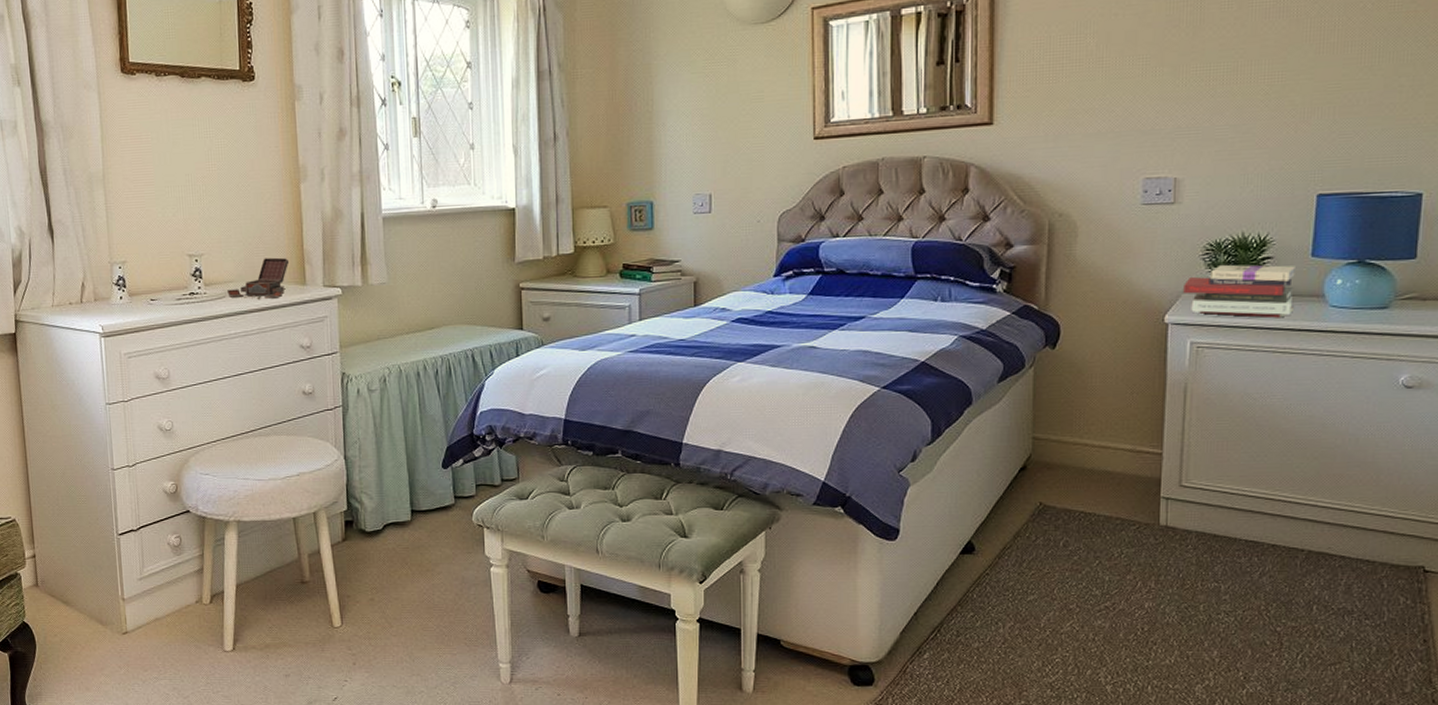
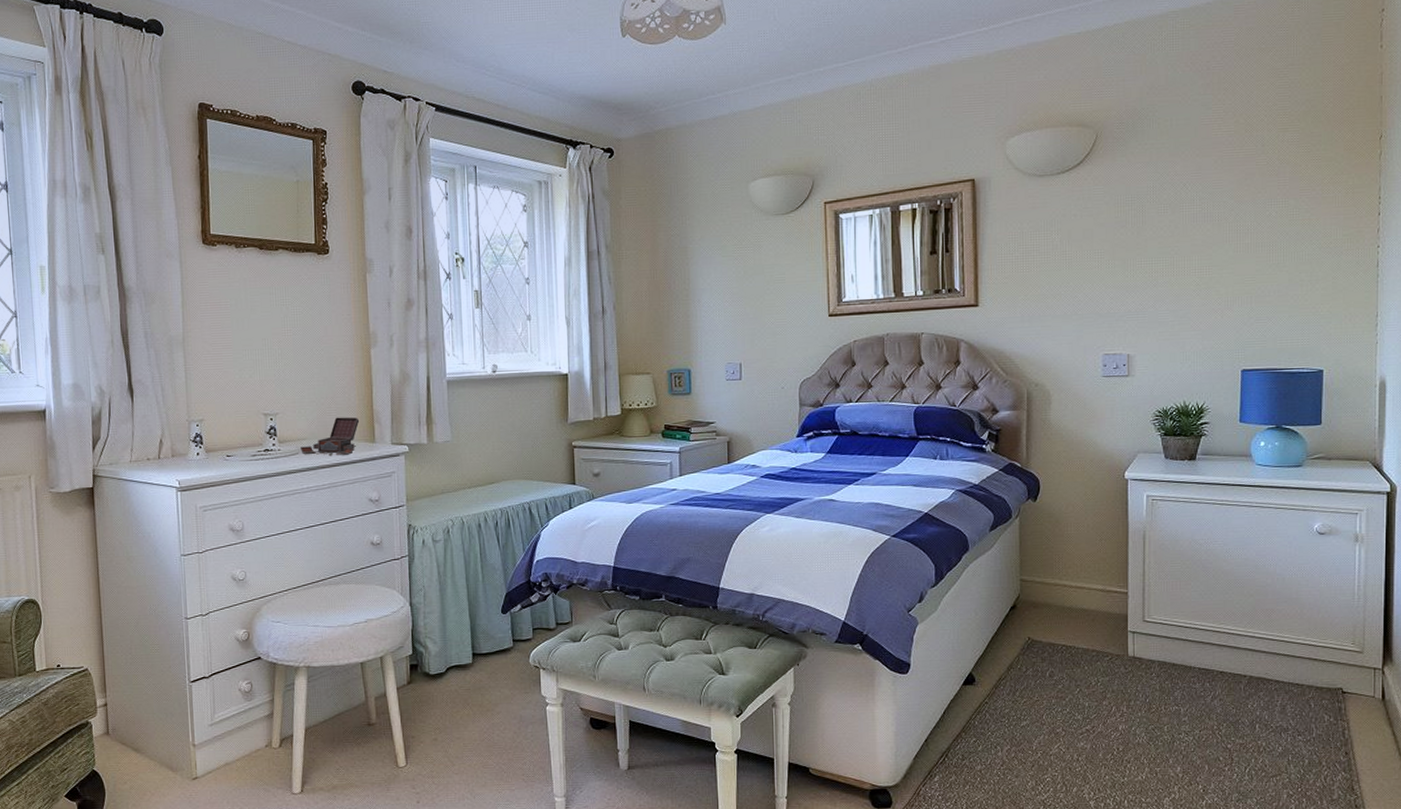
books: present [1183,264,1295,319] -> none [1139,428,1229,475]

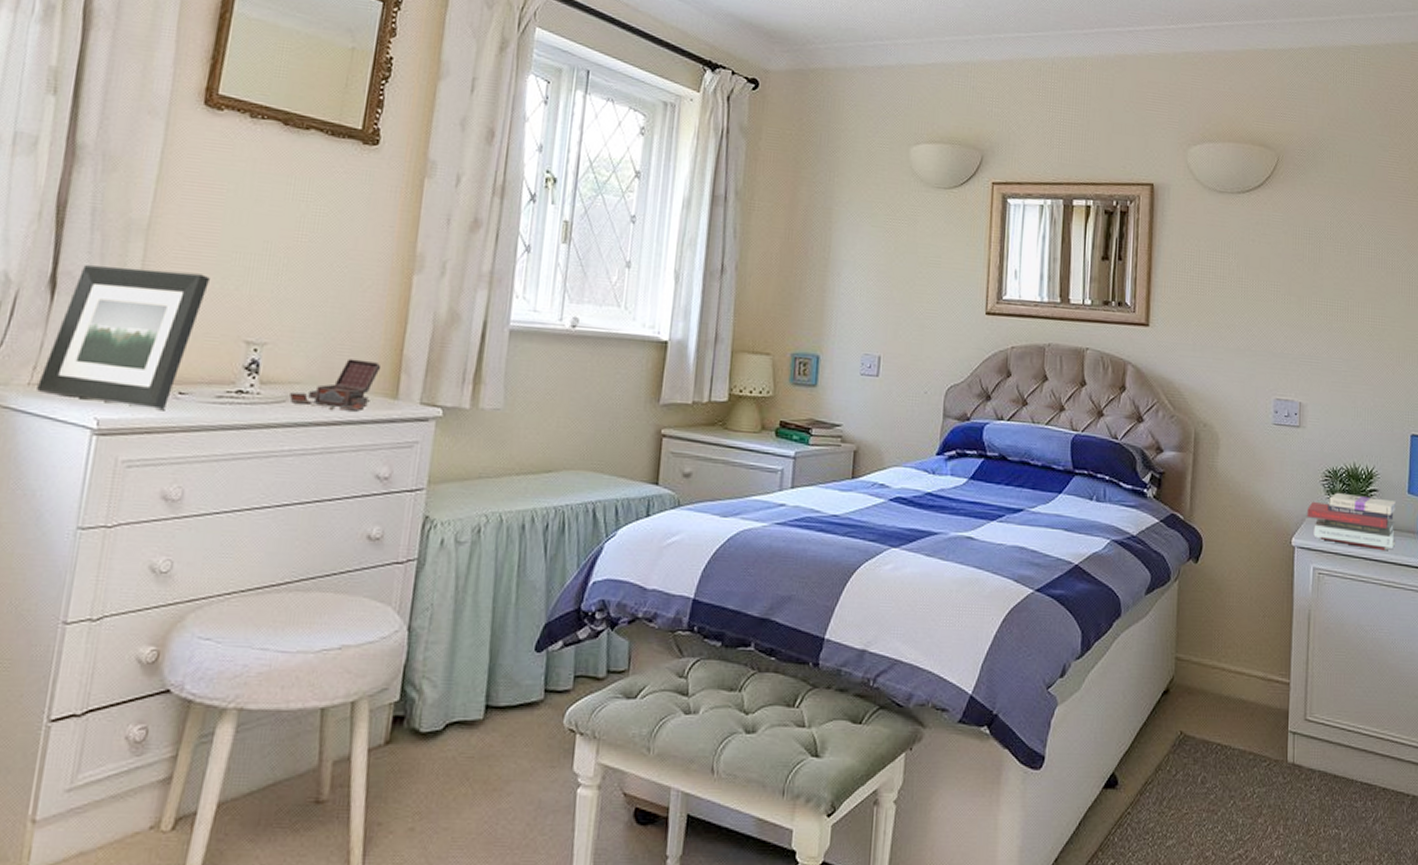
picture frame: none [136,369,231,469] -> present [37,265,210,409]
books: none [1139,428,1229,475] -> present [1307,492,1396,551]

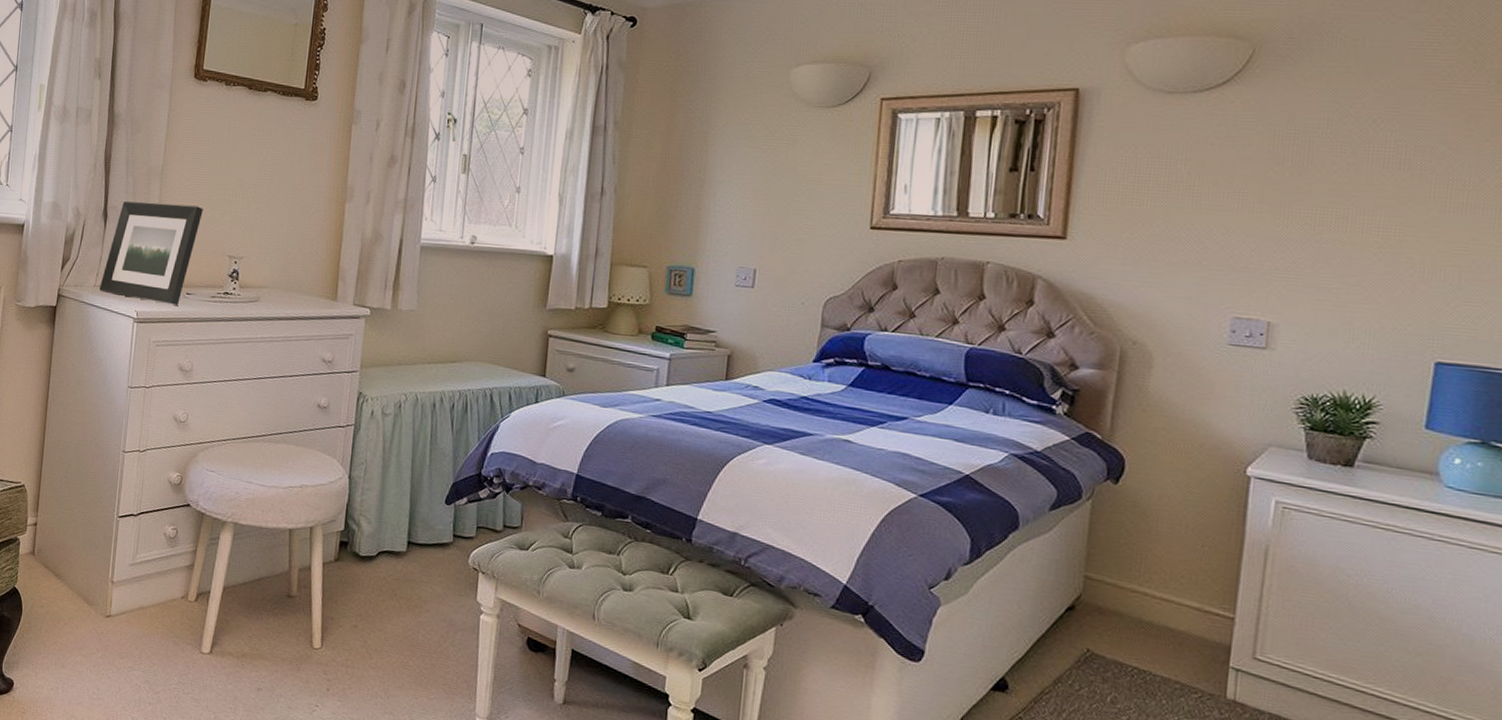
instrument case: present [289,359,382,413] -> none [260,269,324,311]
books: present [1307,492,1396,551] -> none [1270,421,1405,491]

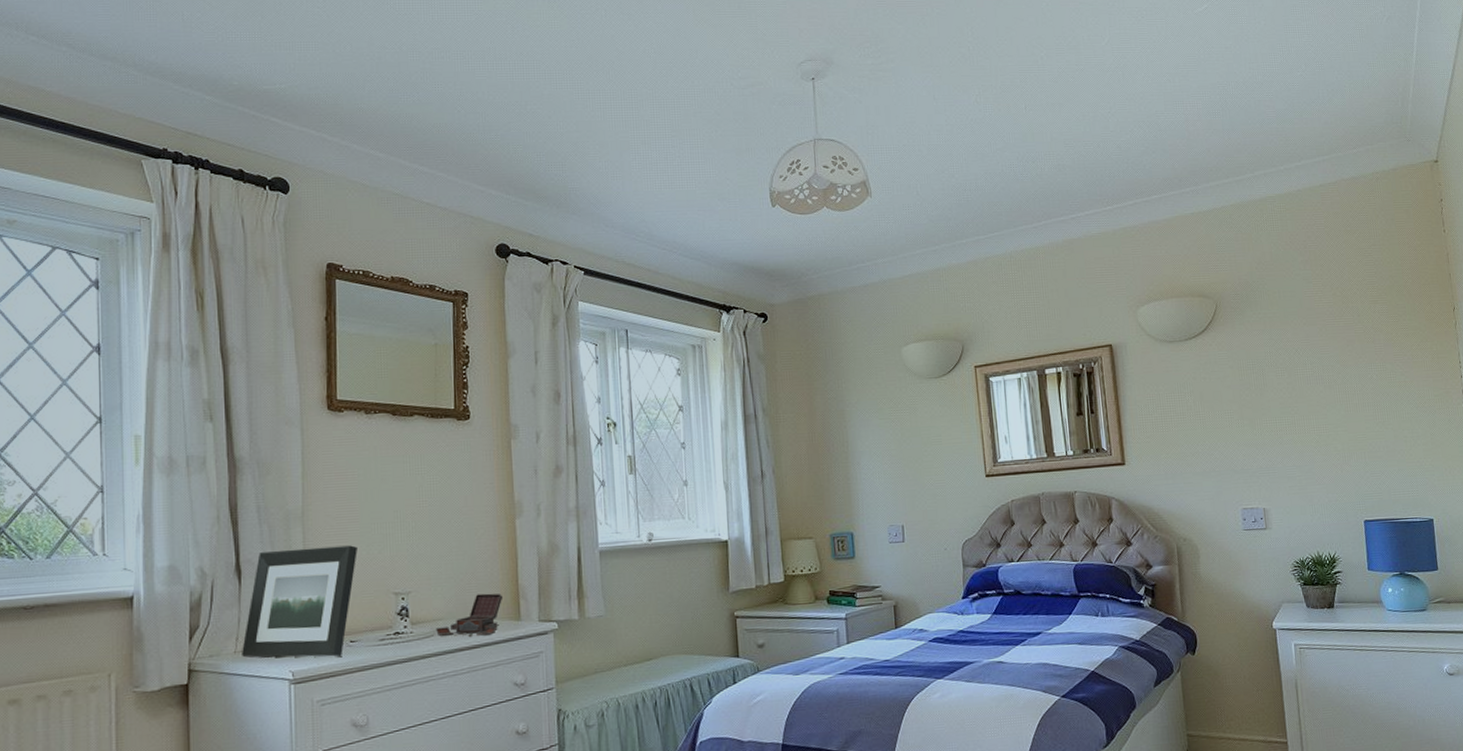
instrument case: none [260,269,324,311] -> present [436,593,504,638]

